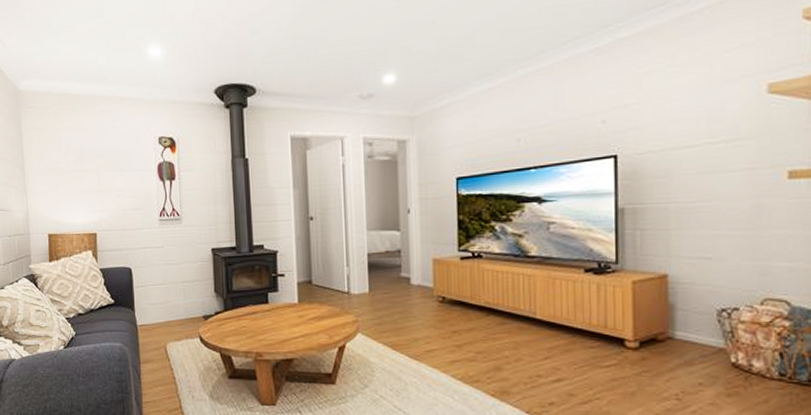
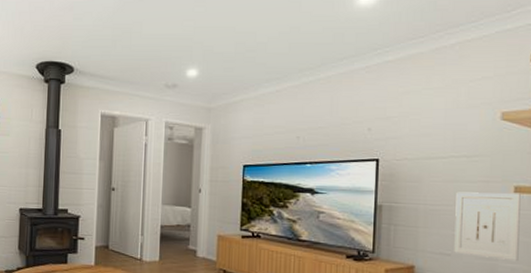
wall art: none [715,178,797,260] -> present [454,192,521,262]

